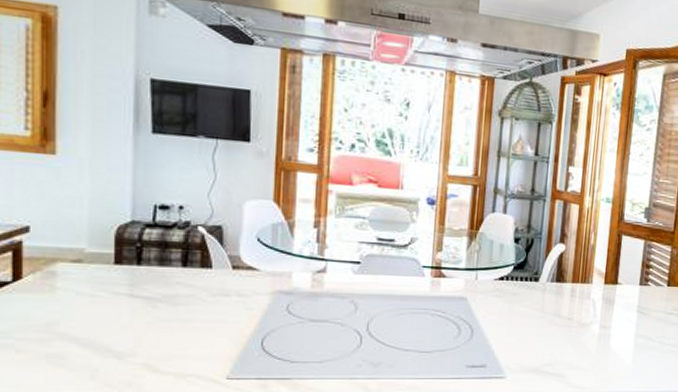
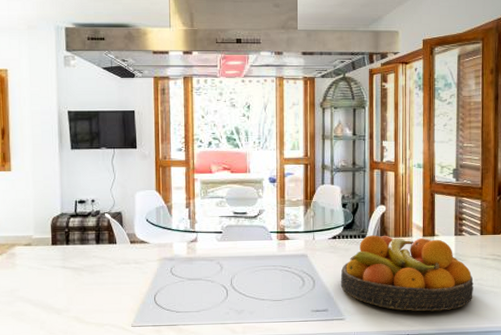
fruit bowl: none [504,278,654,372] -> present [340,235,473,312]

